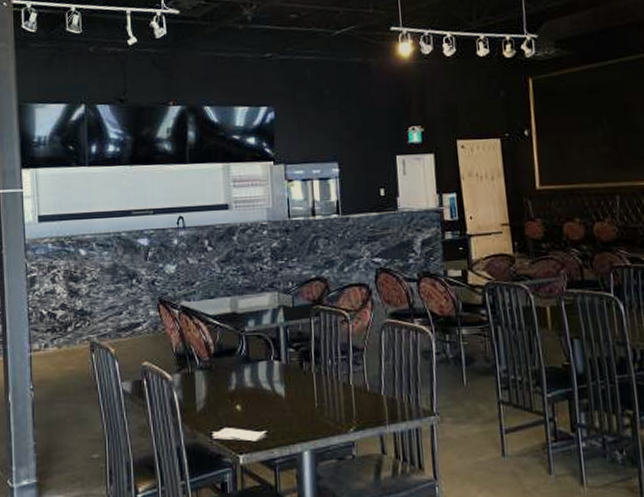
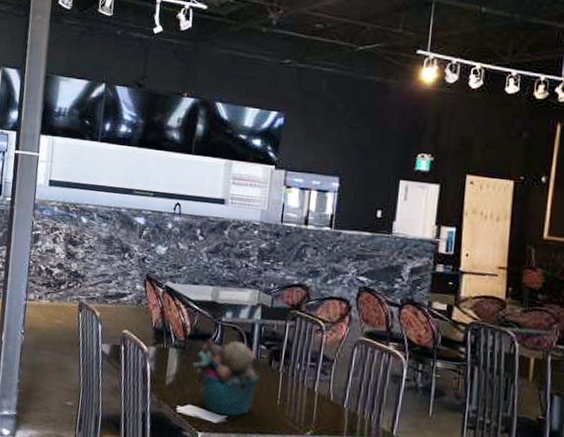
bucket: none [221,349,293,432] -> present [191,338,260,416]

